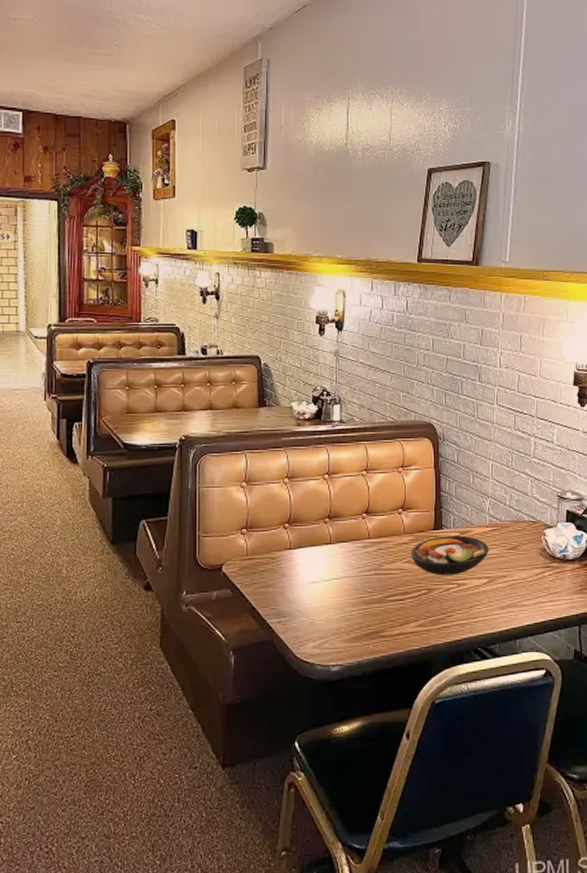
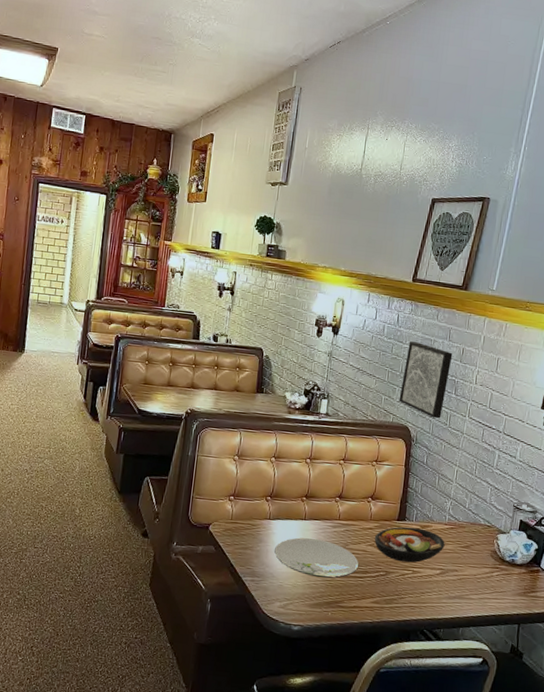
plate: none [300,563,398,607] -> present [274,537,359,578]
wall art: none [419,329,472,410] -> present [399,341,453,419]

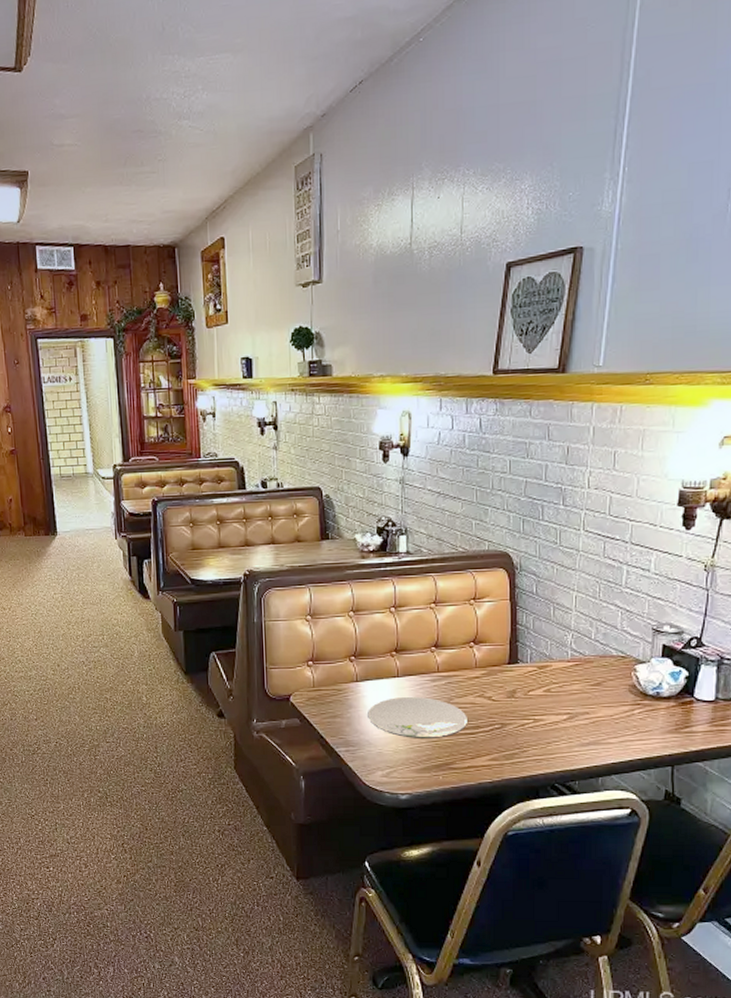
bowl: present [374,526,445,563] -> none [483,670,570,711]
wall art: present [399,341,453,419] -> none [493,448,555,538]

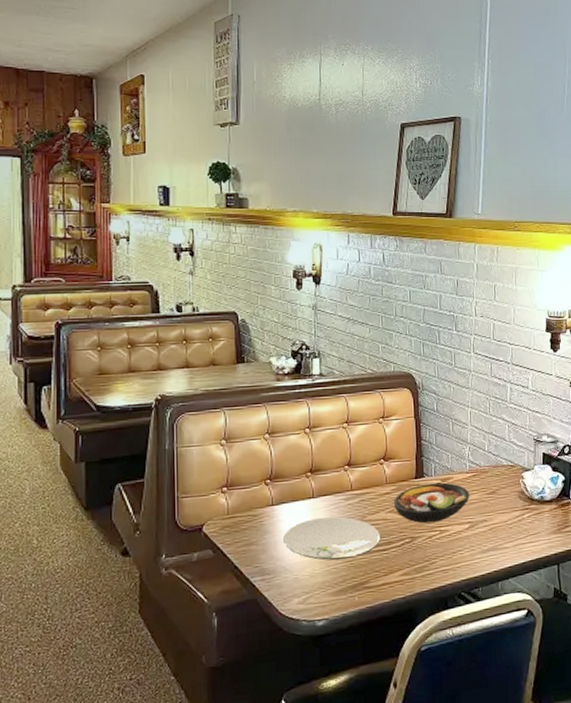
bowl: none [483,670,570,711] -> present [393,482,470,524]

